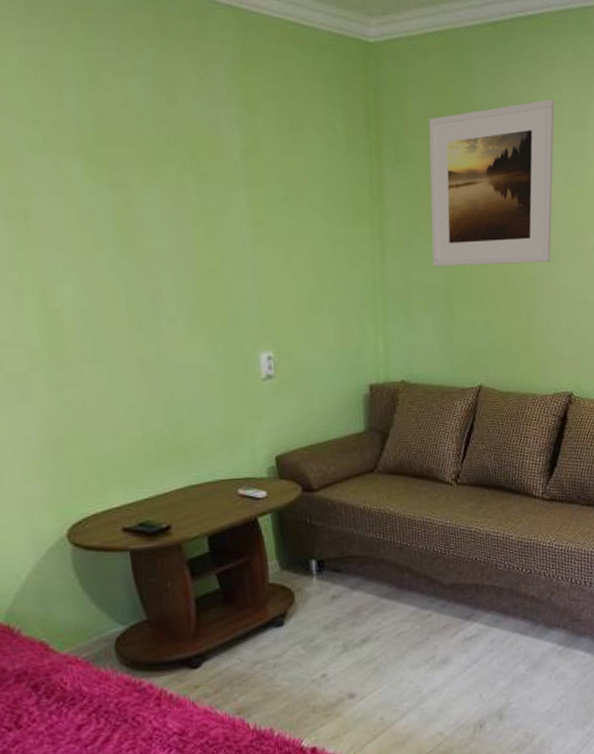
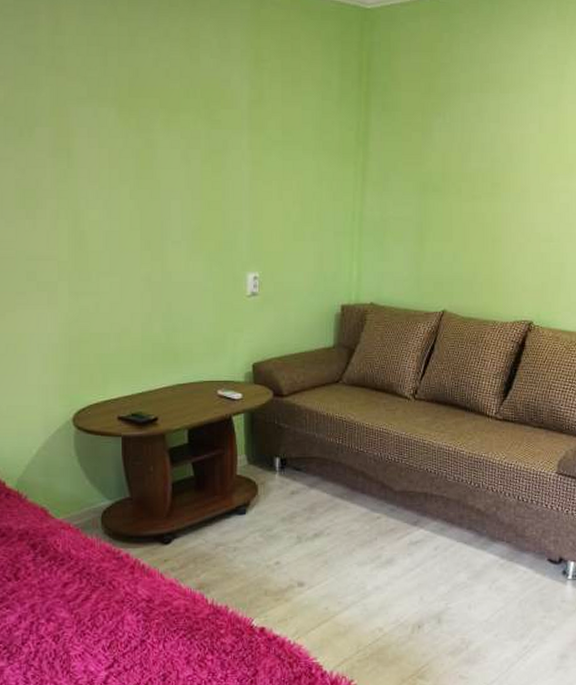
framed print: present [428,99,555,267] -> none [408,54,534,203]

